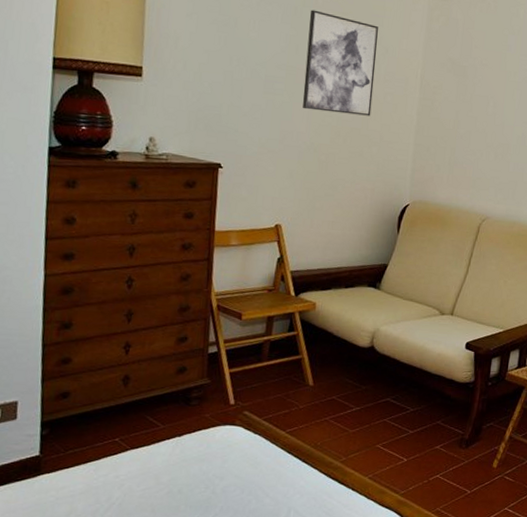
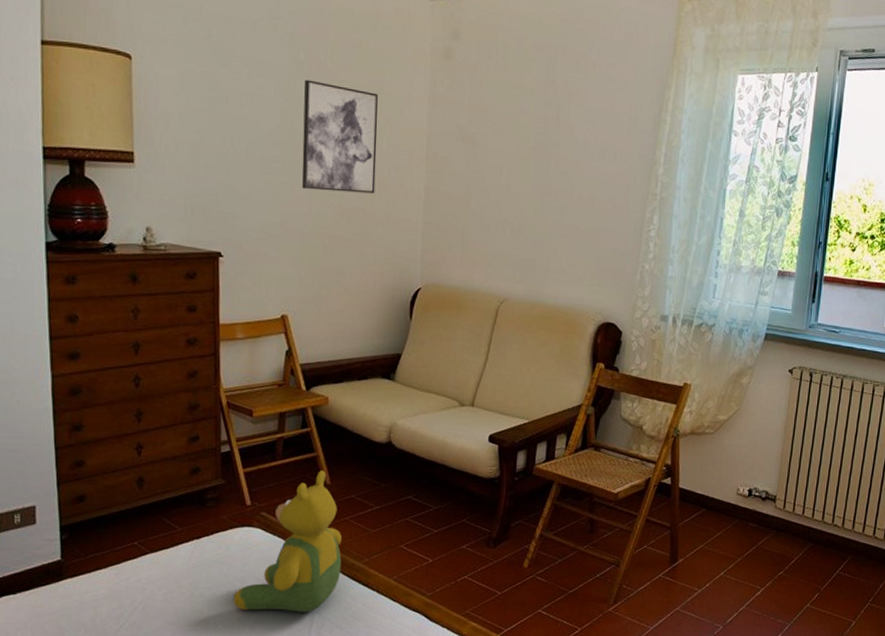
teddy bear: none [210,372,322,509] -> present [233,470,342,612]

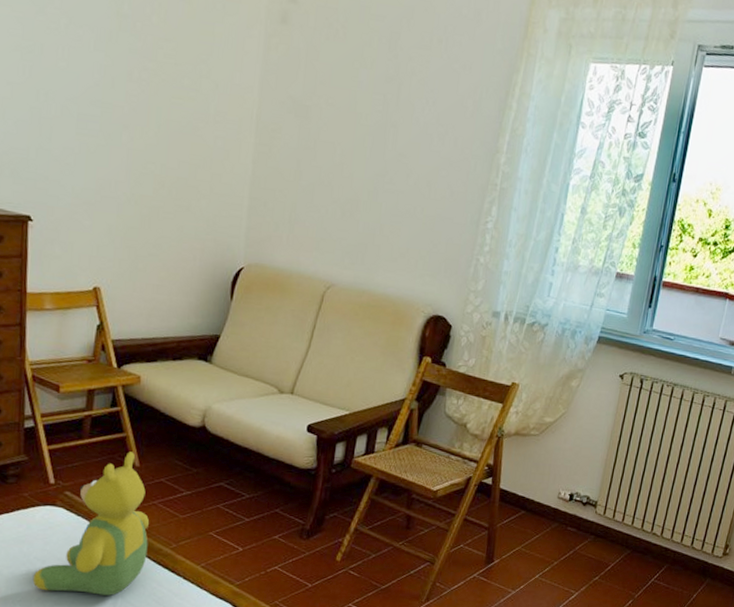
wall art: present [301,79,378,194] -> none [121,34,207,164]

